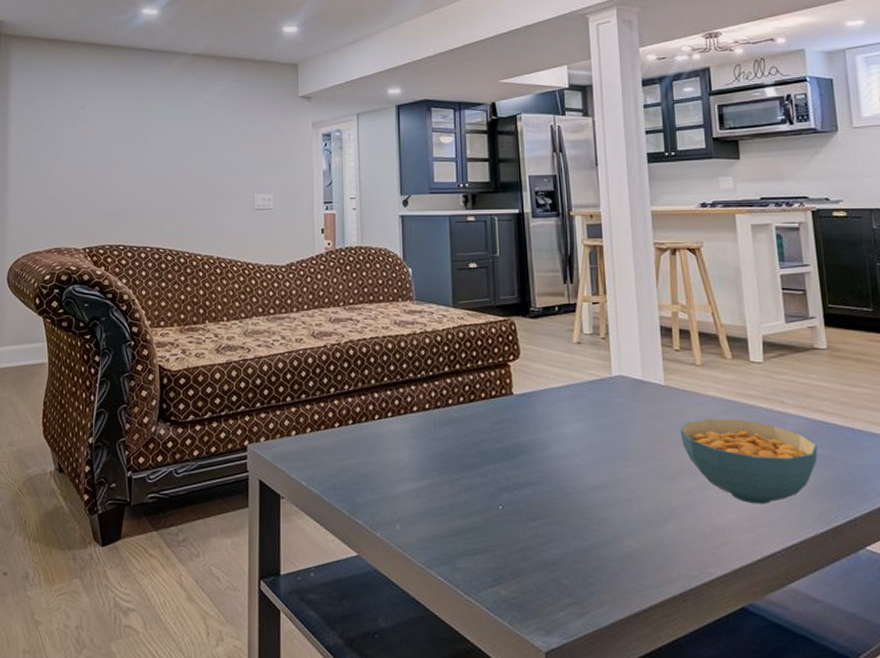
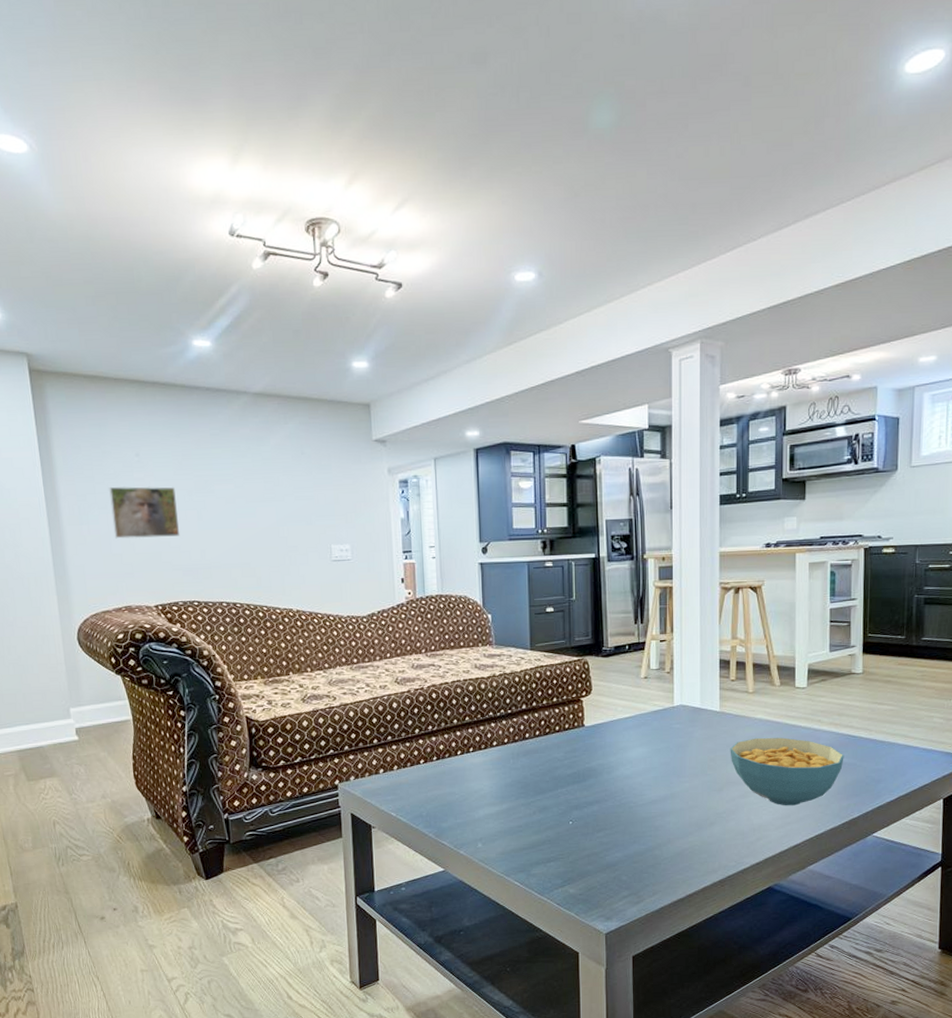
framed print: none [53,135,114,184] -> present [108,486,180,539]

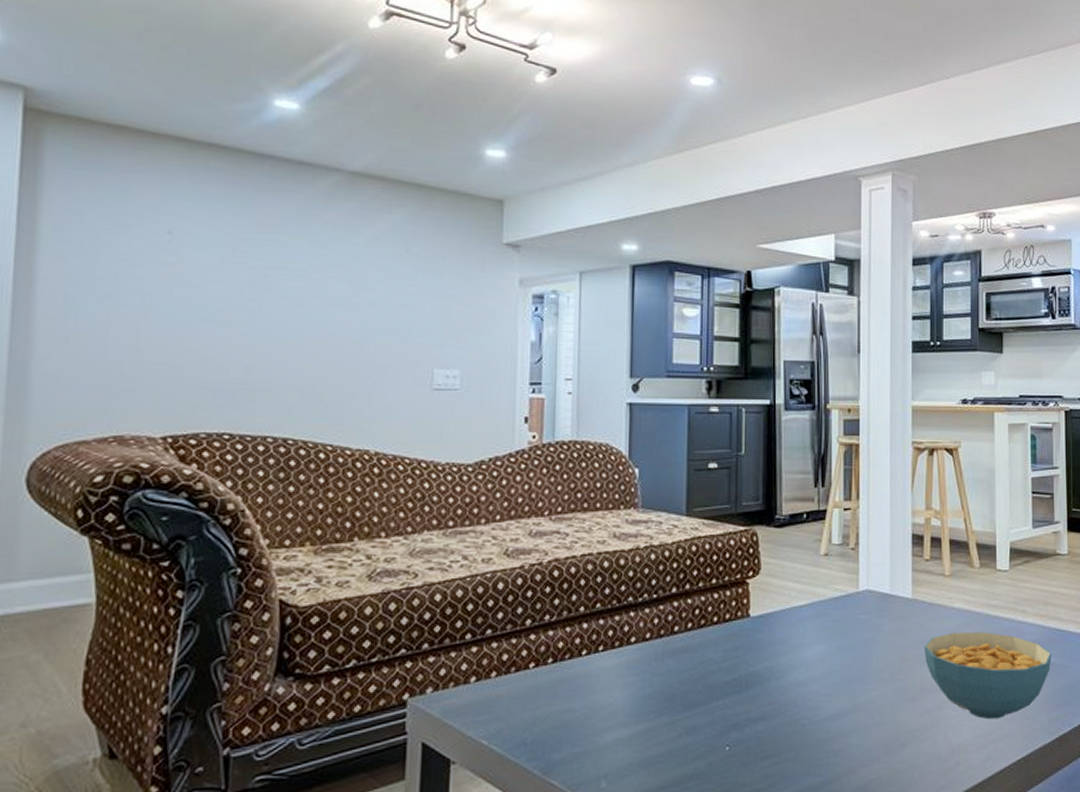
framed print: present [108,486,180,539] -> none [114,270,219,344]

